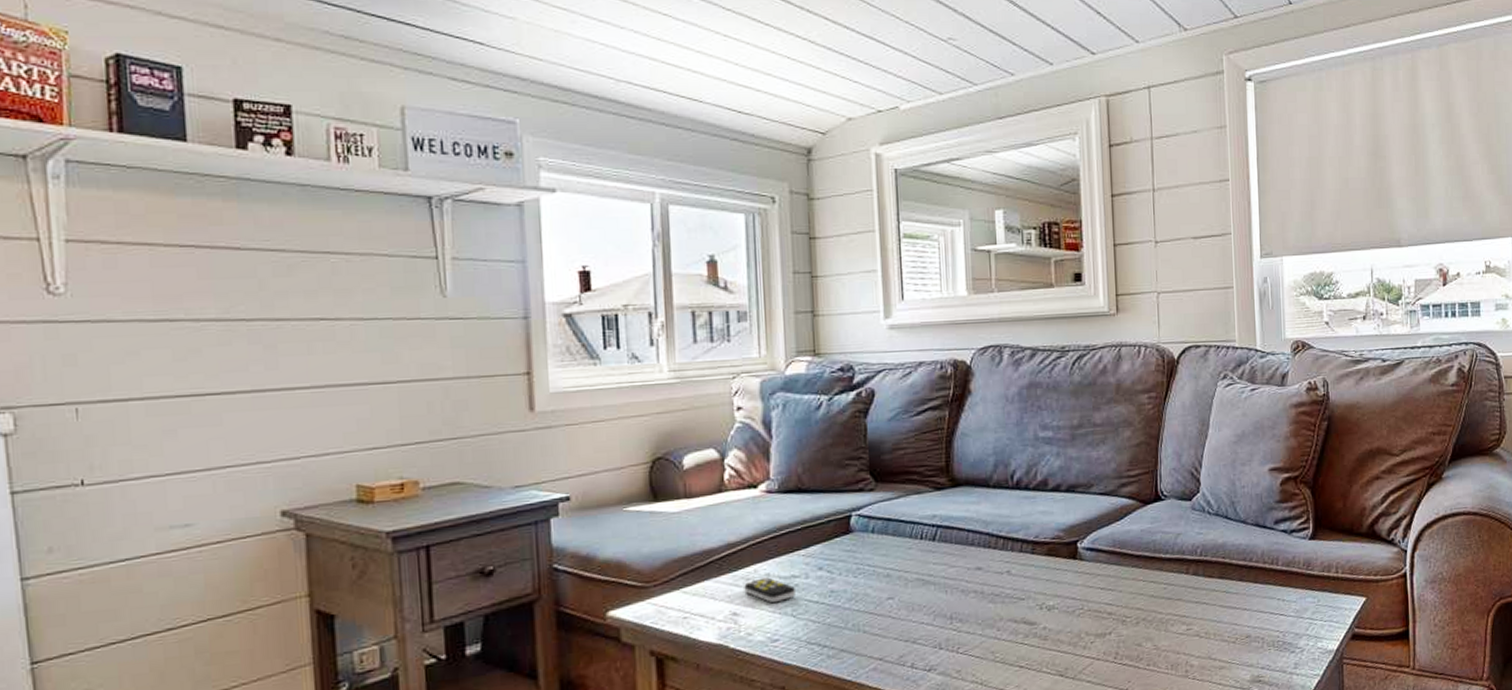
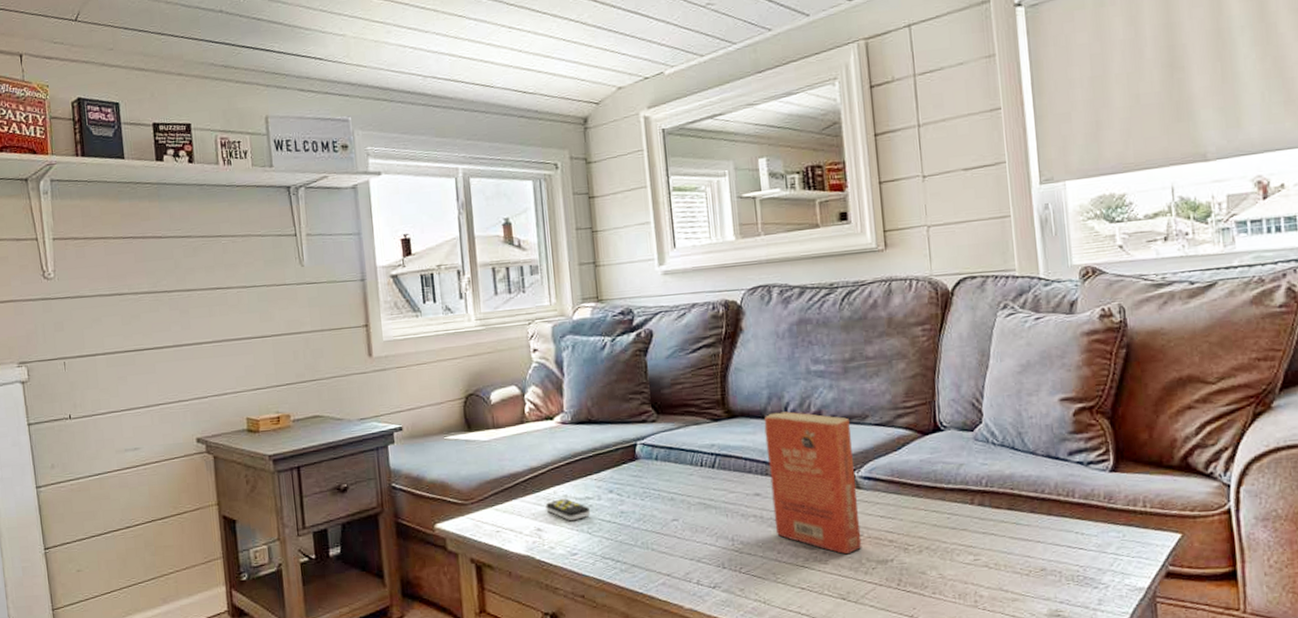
paperback book: none [989,480,1082,629] -> present [764,411,862,555]

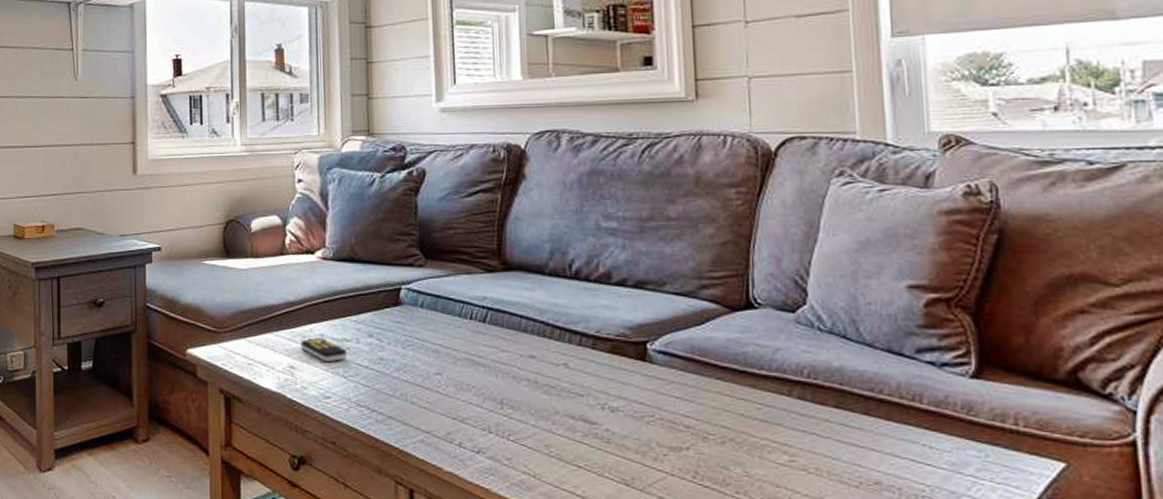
paperback book: present [764,411,862,555] -> none [544,269,652,436]

